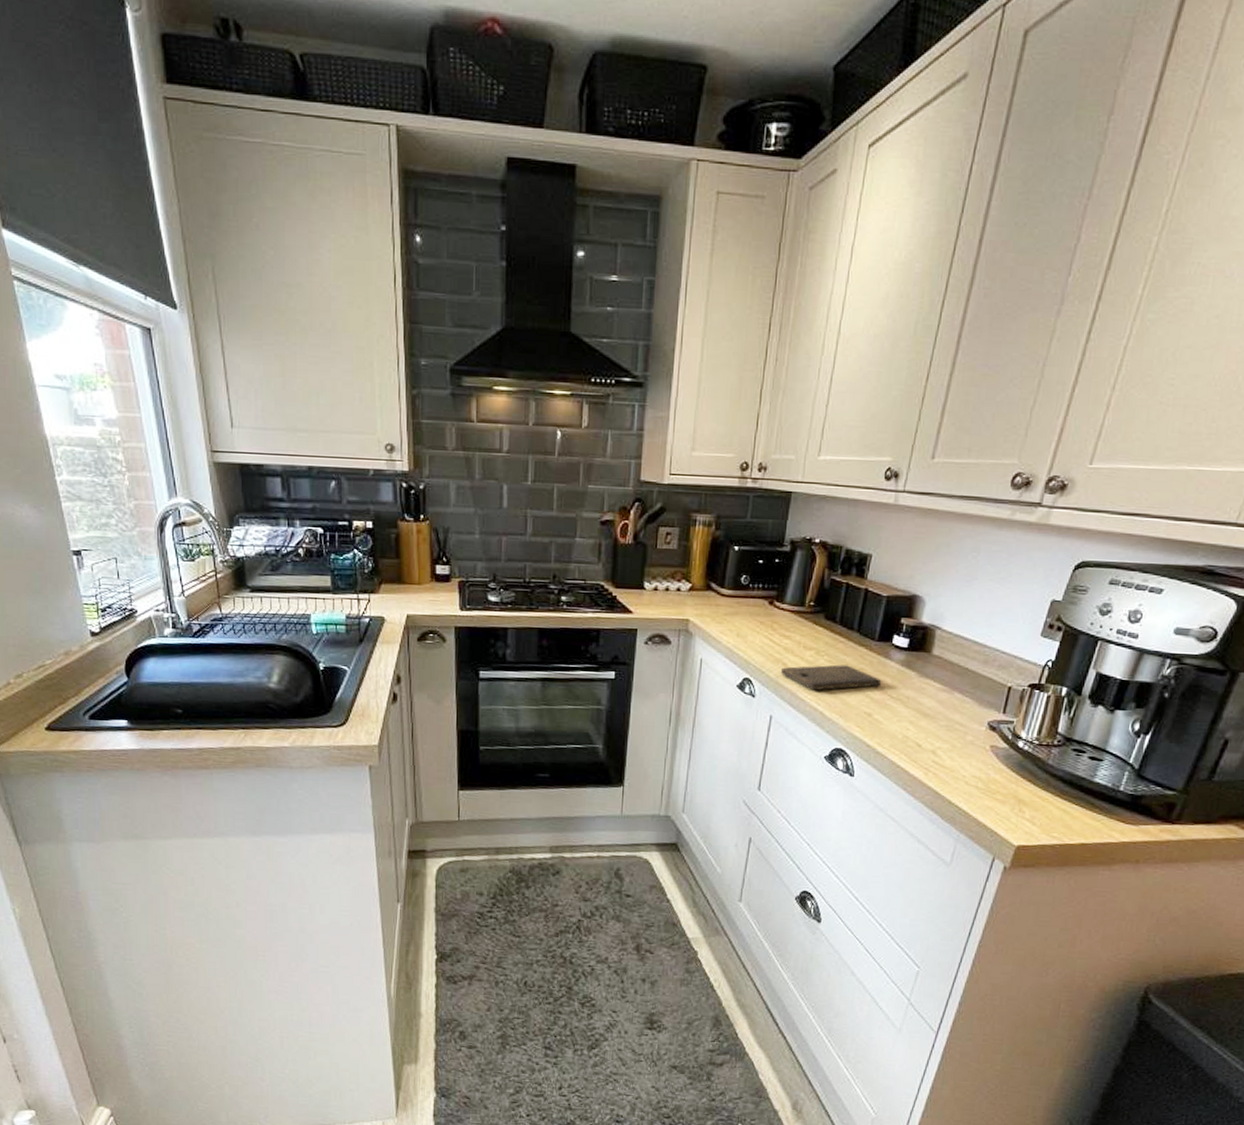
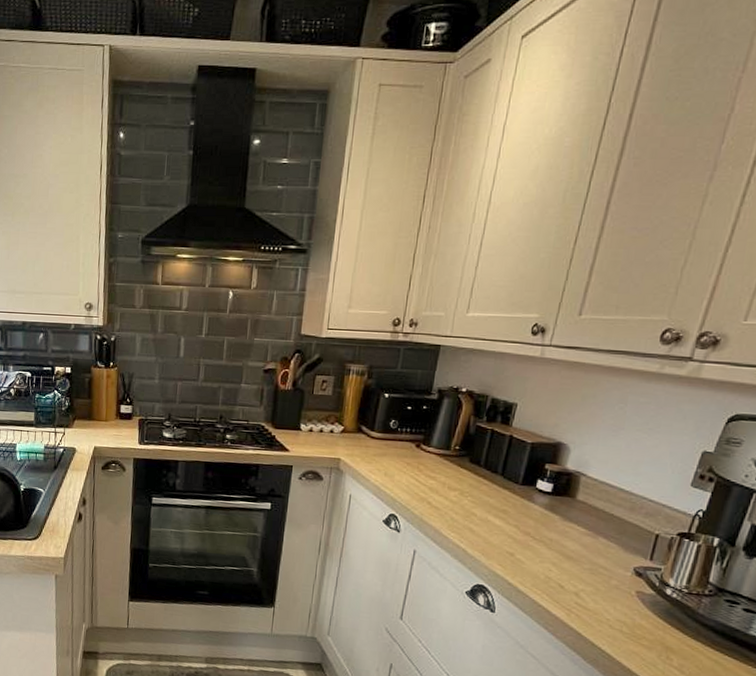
cutting board: present [780,664,882,691] -> none [425,505,525,529]

